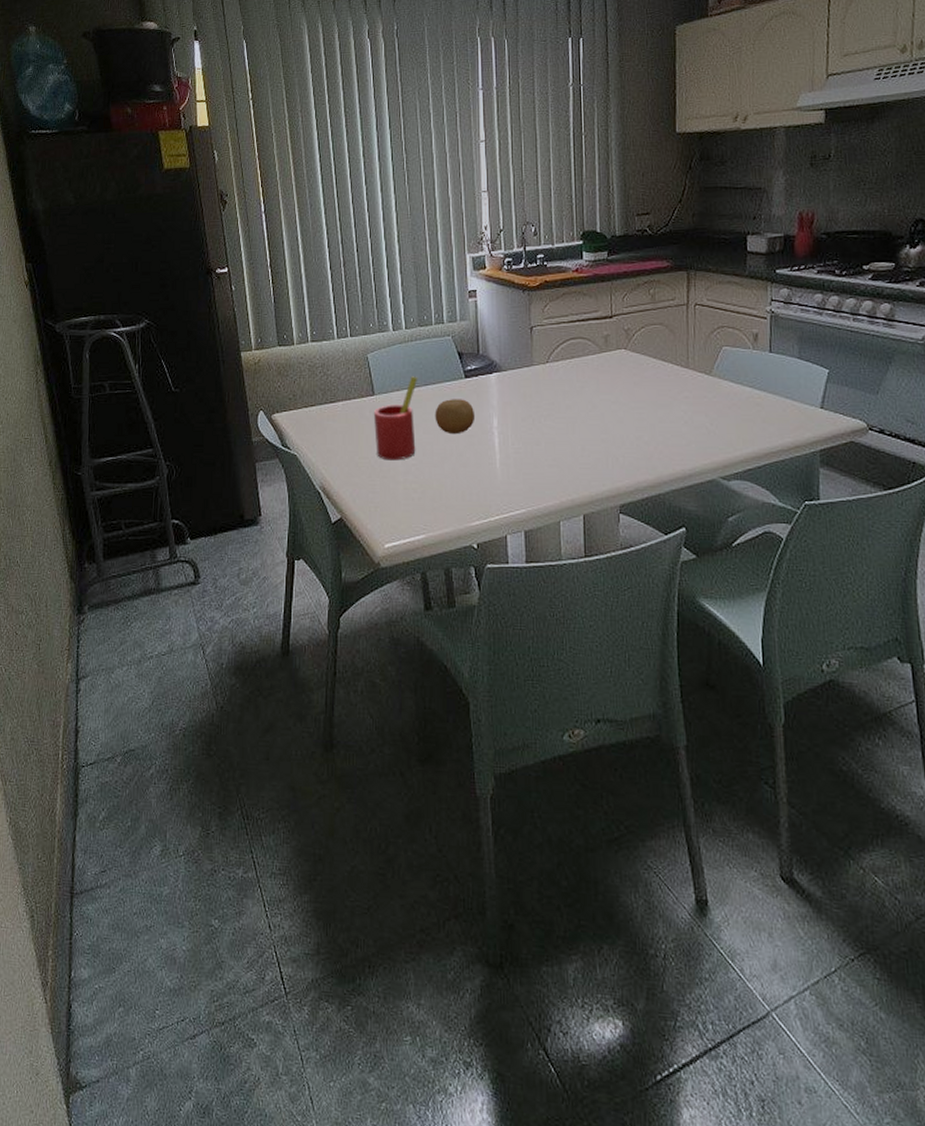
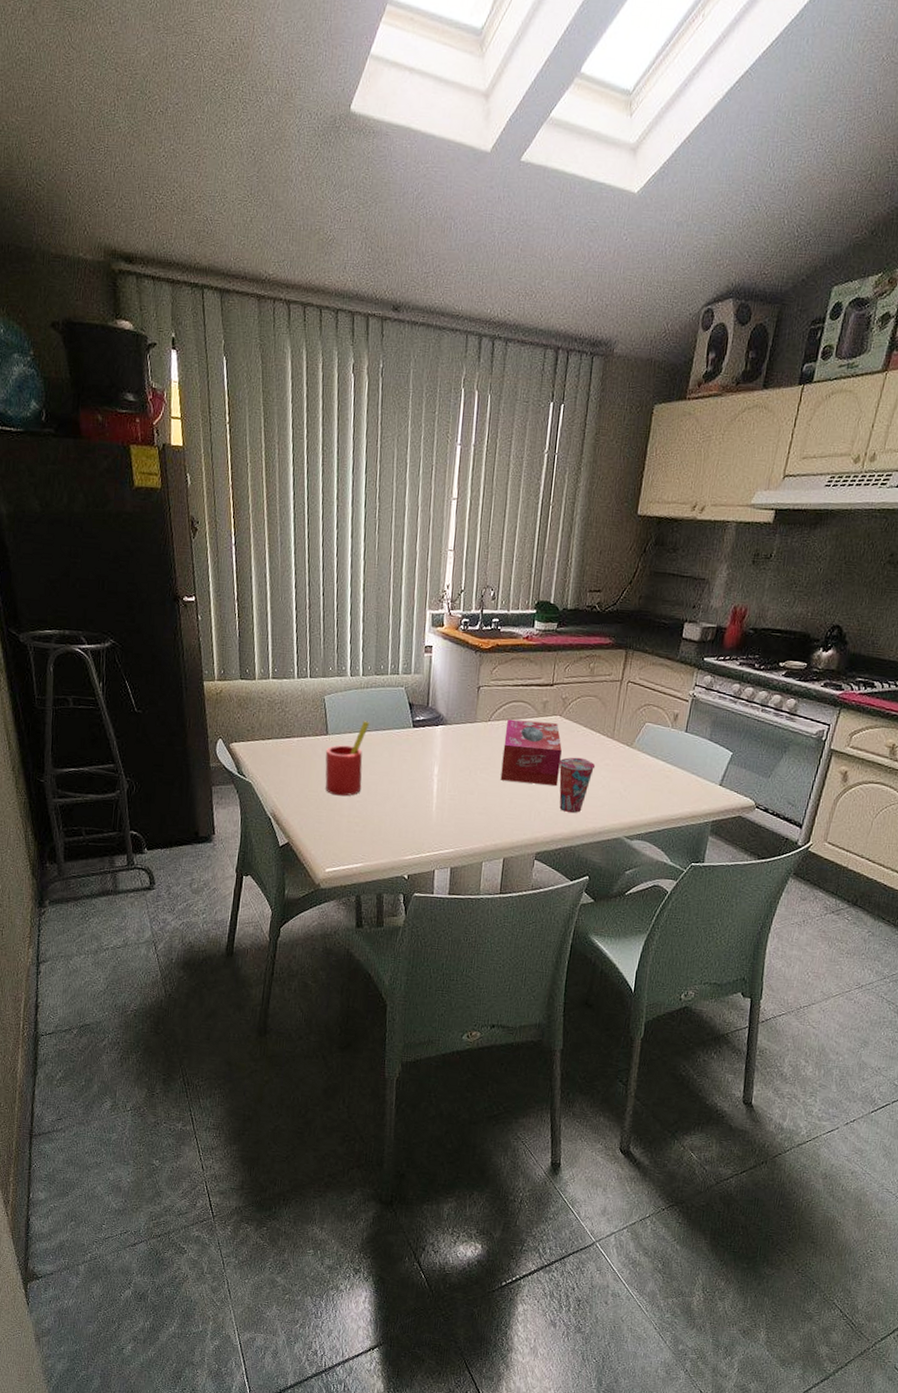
fruit: present [435,399,476,435] -> none [381,745,419,778]
tissue box: none [566,358,634,426] -> present [500,719,562,786]
cup: none [631,392,673,455] -> present [559,757,596,813]

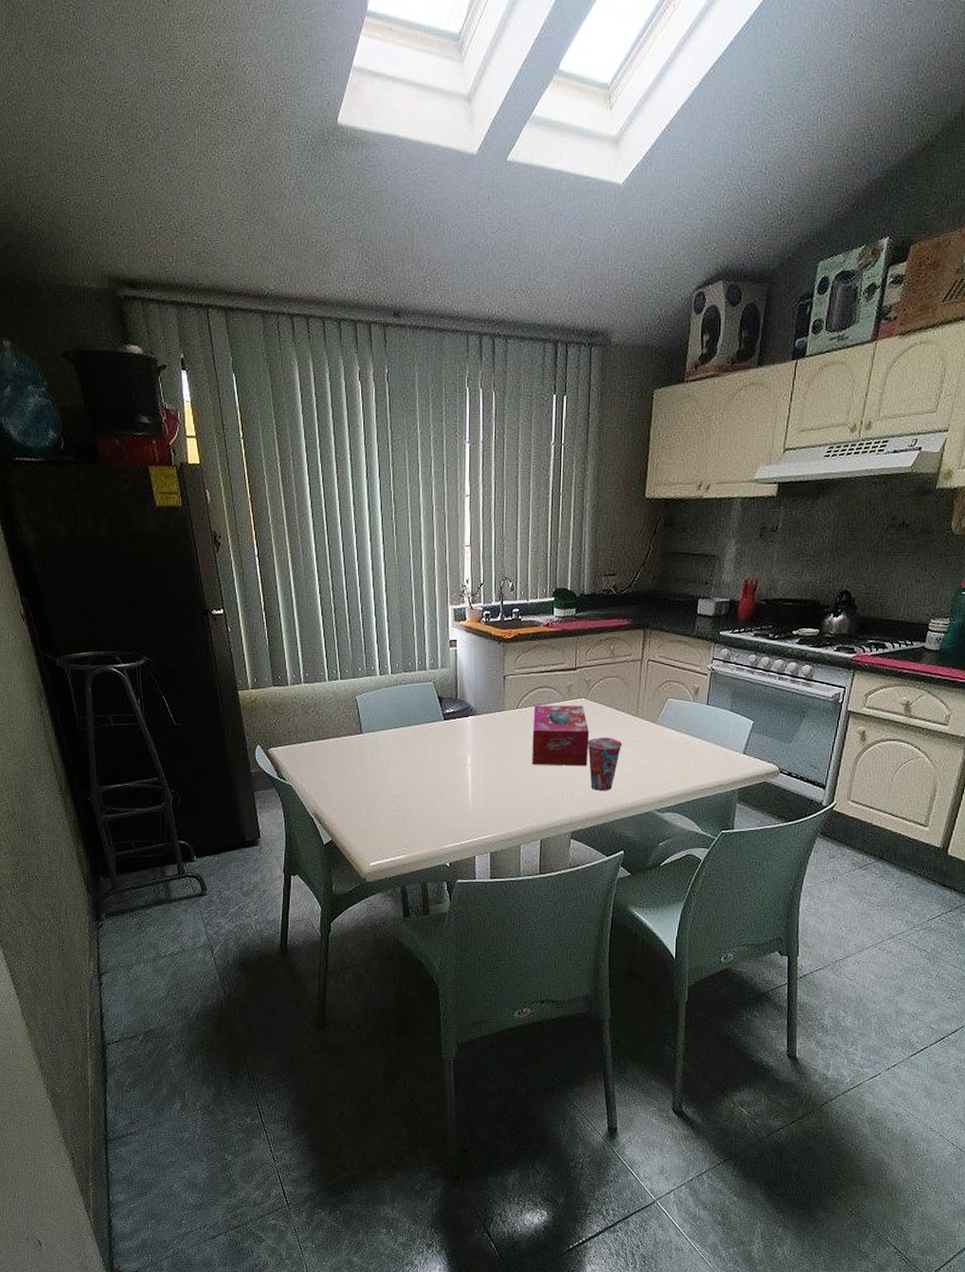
straw: present [325,721,370,796] -> none [361,717,402,792]

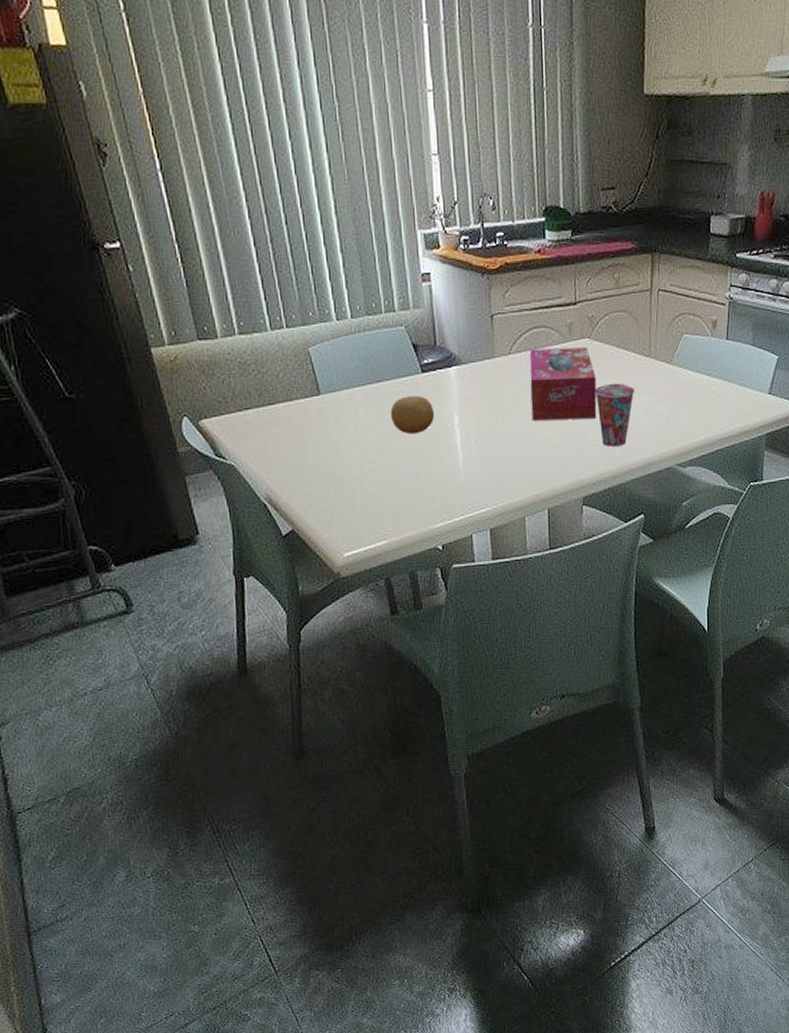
fruit: none [416,738,452,770] -> present [390,396,435,435]

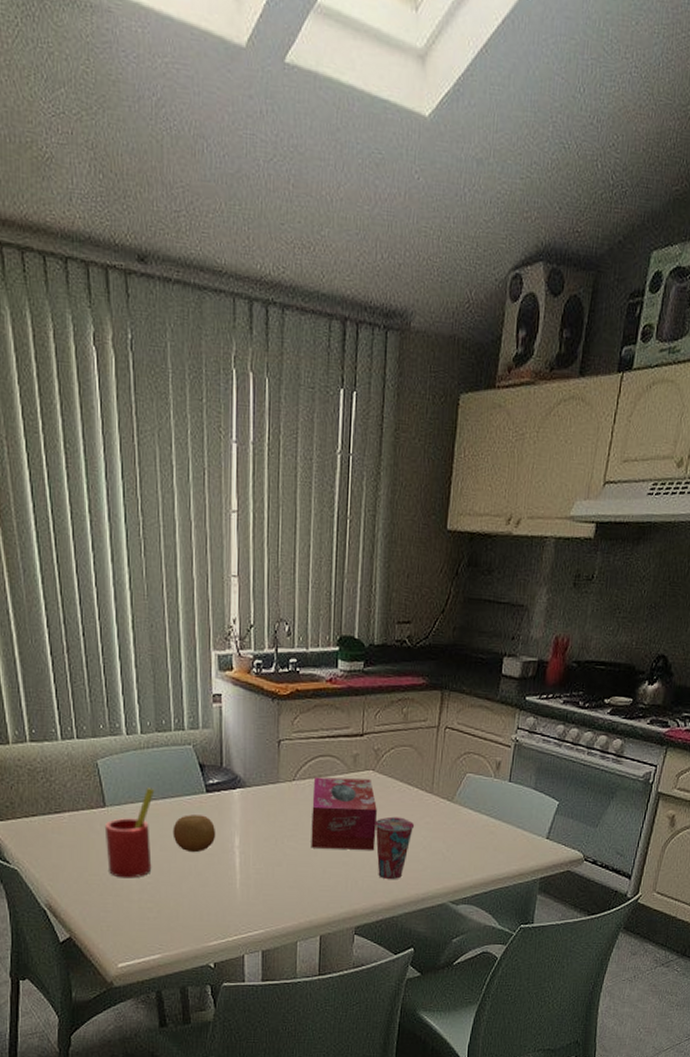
straw: none [320,372,372,466] -> present [104,788,155,878]

